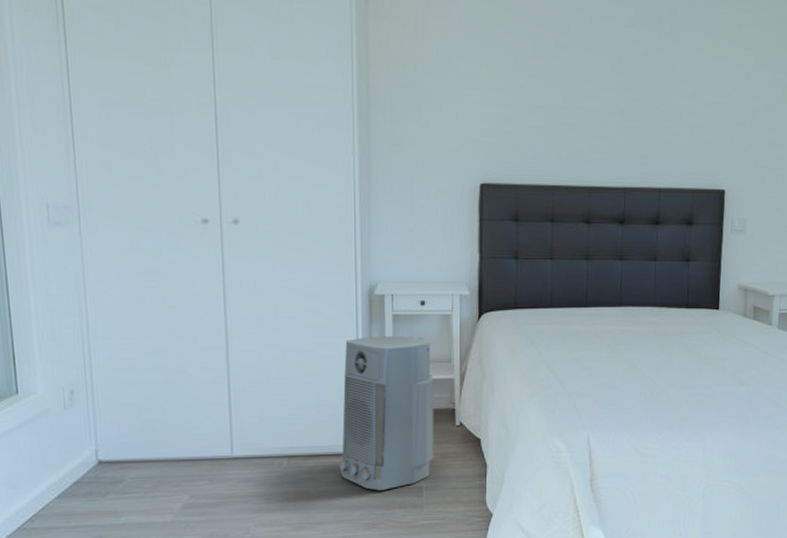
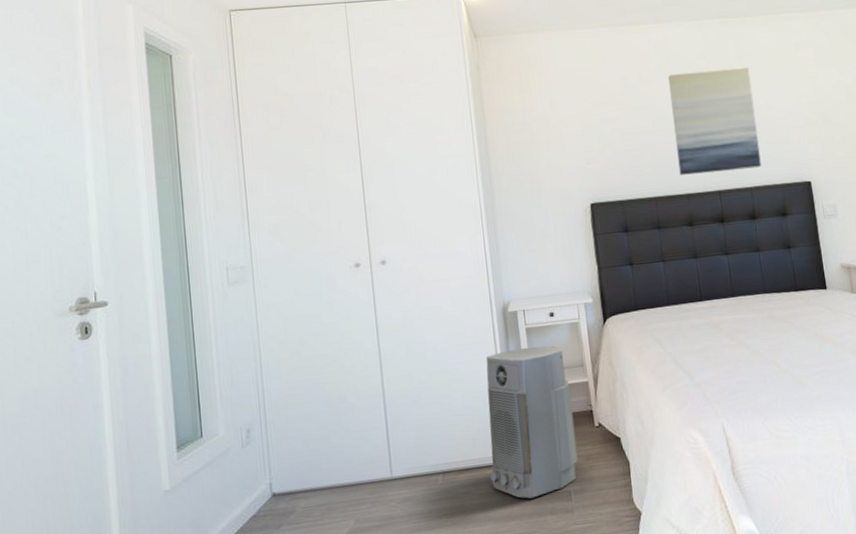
wall art: none [584,41,682,167] -> present [668,67,761,175]

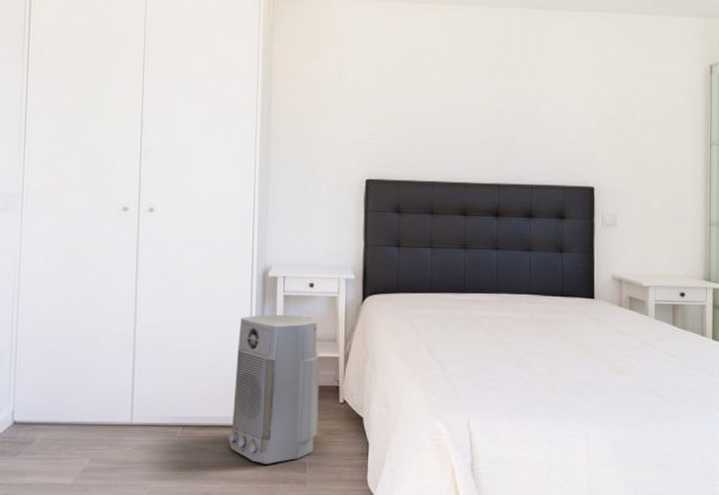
wall art: present [668,67,761,175] -> none [461,59,547,166]

